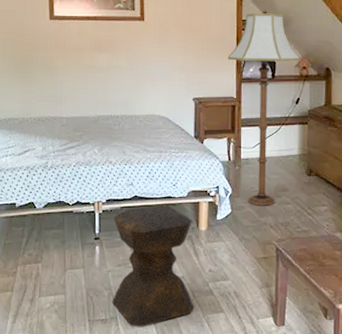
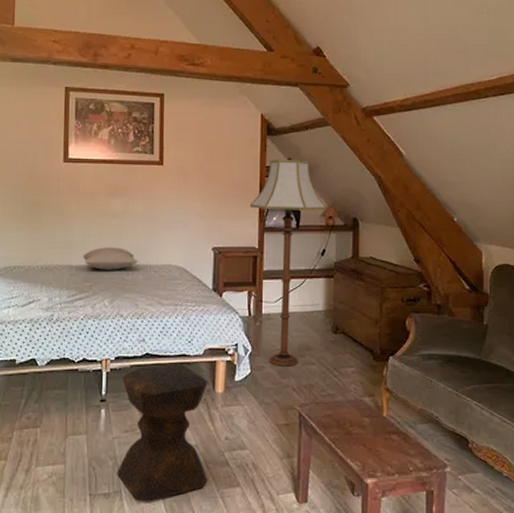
pillow: none [72,99,124,121] -> present [83,247,138,270]

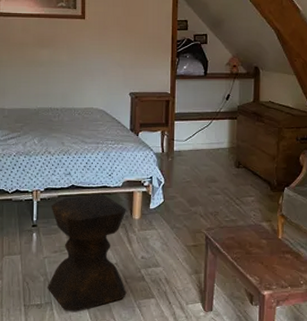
pillow: present [83,247,138,270] -> none [14,92,64,113]
floor lamp: present [249,154,327,366] -> none [163,9,231,196]

